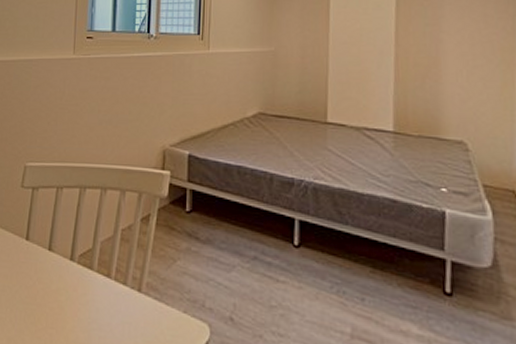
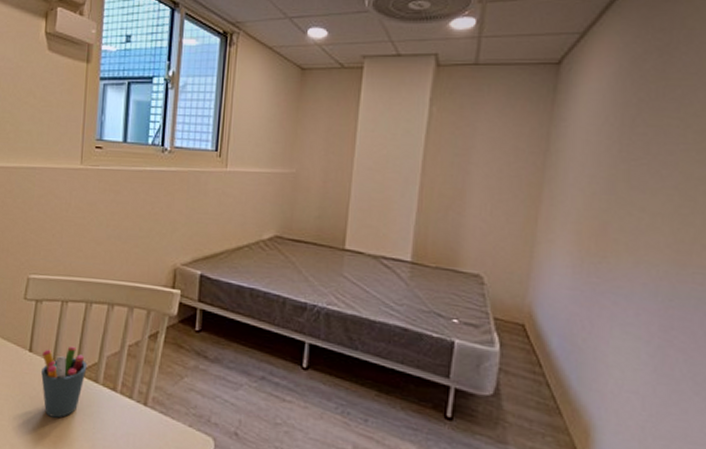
pen holder: none [37,232,82,308] -> present [40,346,88,418]

